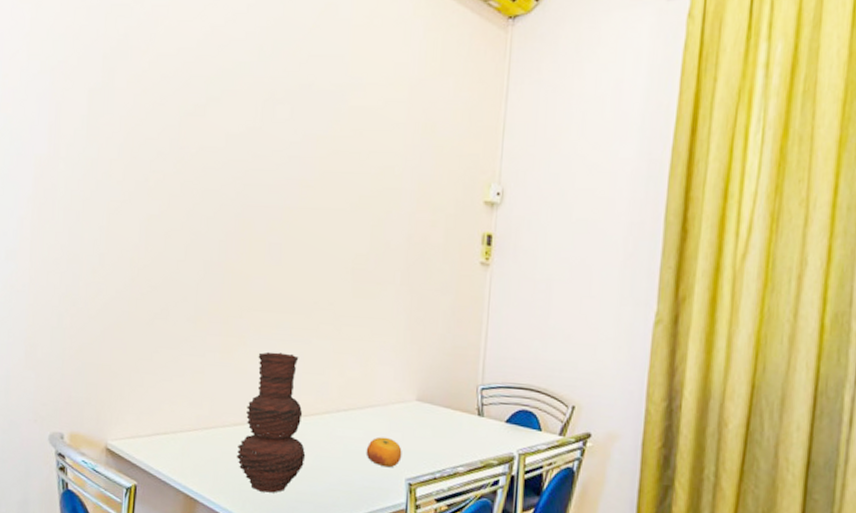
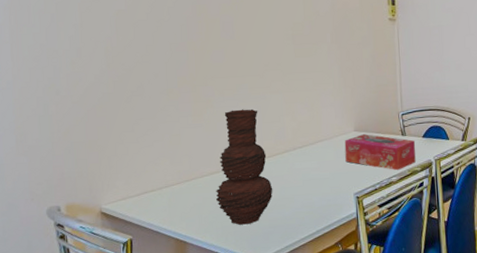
fruit: present [366,436,402,468] -> none [320,163,349,187]
tissue box: none [400,406,495,460] -> present [344,134,416,171]

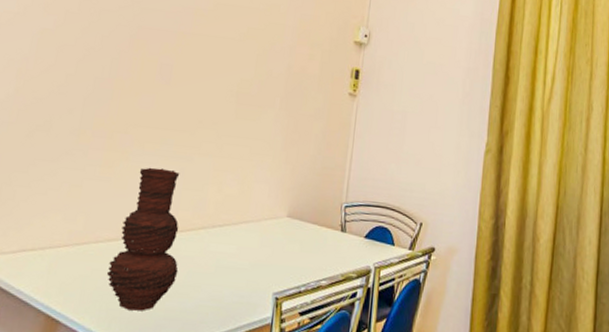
tissue box: present [344,134,416,171] -> none [270,222,356,274]

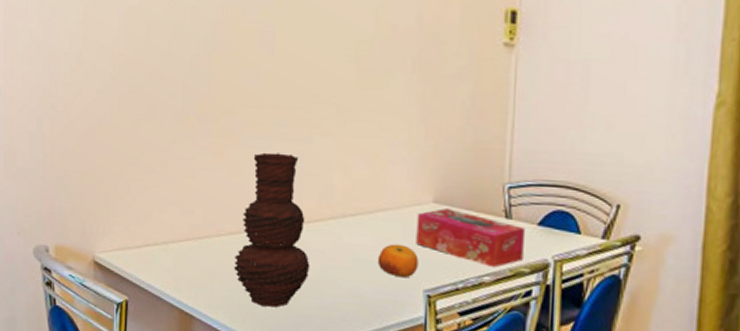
fruit: none [237,252,271,283] -> present [377,243,419,278]
tissue box: none [270,222,356,274] -> present [416,208,526,268]

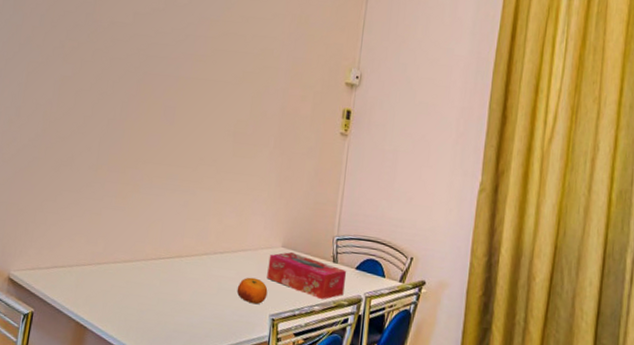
vase: present [233,152,310,308] -> none [124,199,185,324]

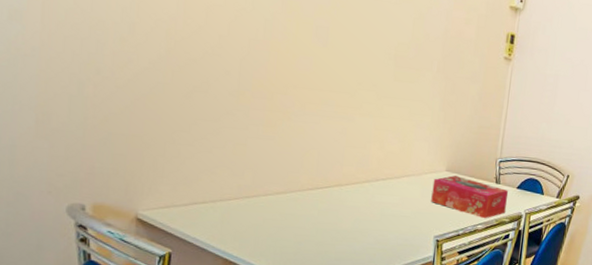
fruit: present [237,277,268,305] -> none [400,202,432,228]

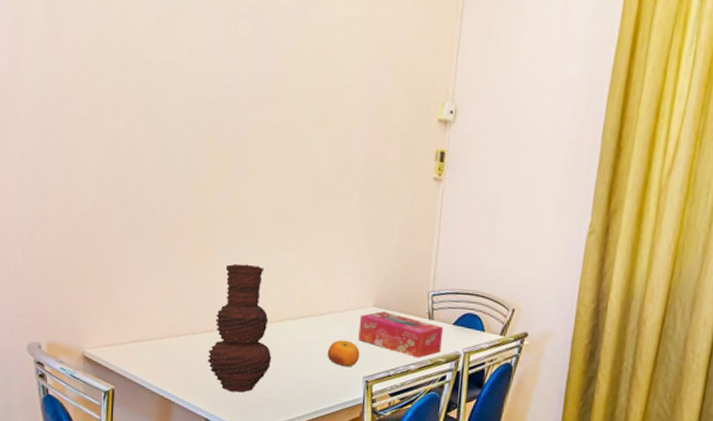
vase: none [278,126,346,254] -> present [207,263,272,393]
fruit: none [400,202,432,228] -> present [327,340,360,367]

